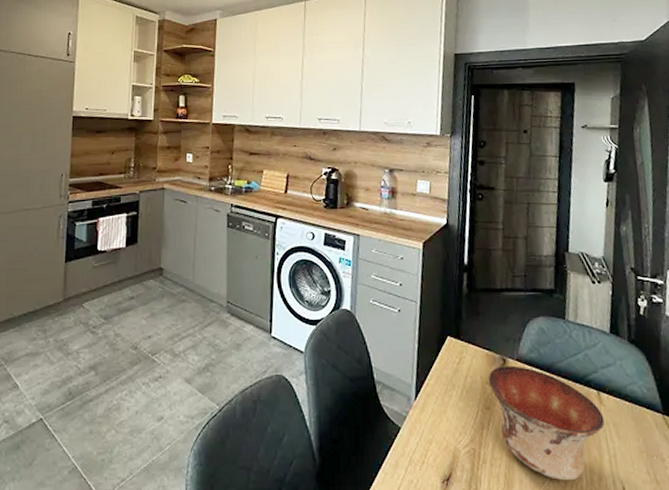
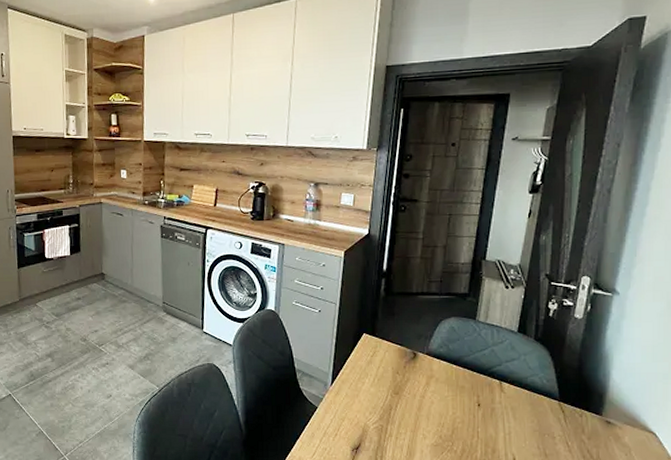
bowl: present [488,365,605,481] -> none [398,359,503,452]

